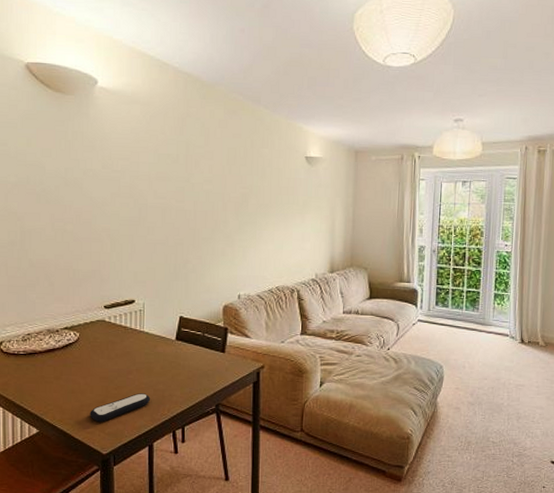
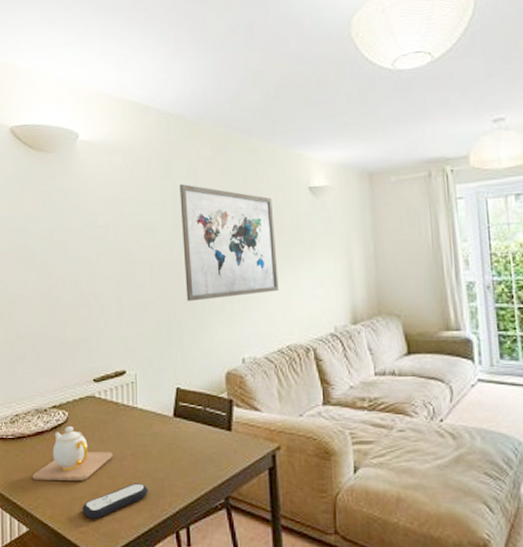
teapot: none [43,345,120,391] -> present [32,426,113,481]
wall art: none [192,140,274,244] -> present [180,183,279,301]

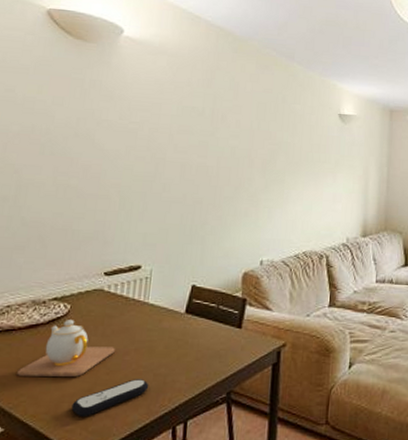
wall art: present [180,183,279,301] -> none [214,93,305,204]

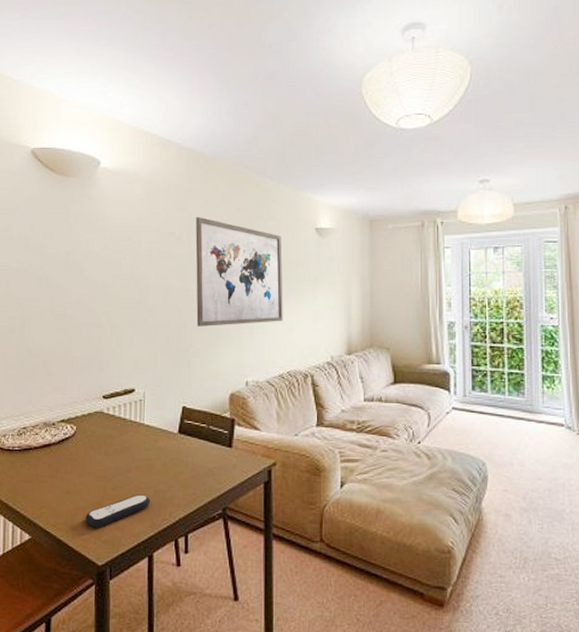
teapot: present [17,320,115,377] -> none [37,440,118,492]
wall art: none [214,93,305,204] -> present [195,216,283,326]

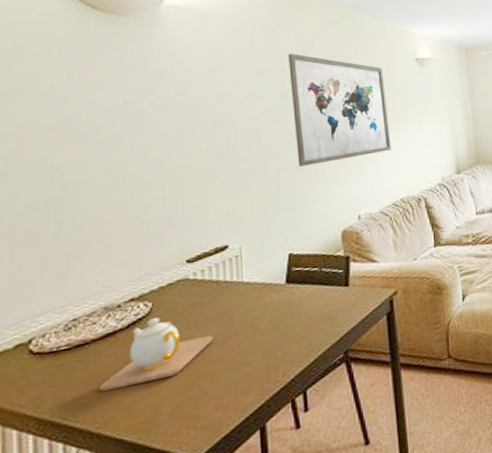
teapot: none [37,440,118,492] -> present [99,317,213,392]
remote control: present [85,494,151,527] -> none [172,360,259,416]

